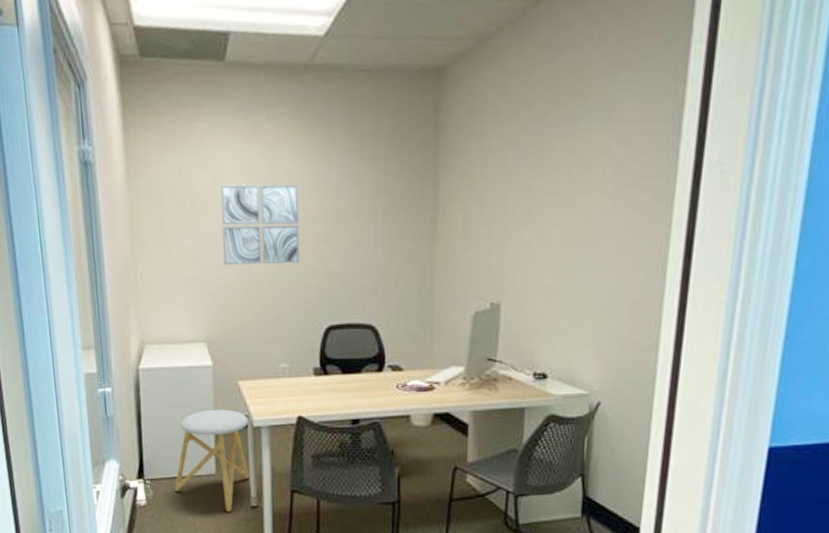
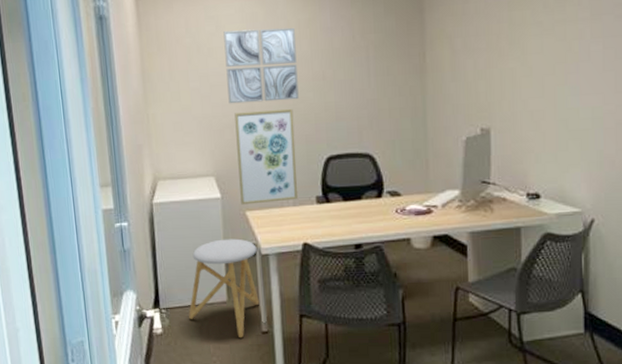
wall art: none [230,274,295,374] -> present [234,109,298,205]

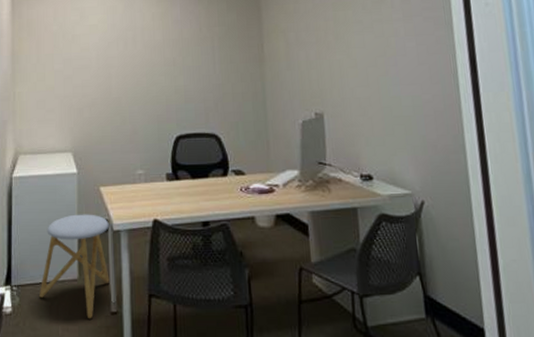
wall art: present [223,27,299,104] -> none [87,19,152,85]
wall art: present [234,109,298,205] -> none [93,91,149,180]

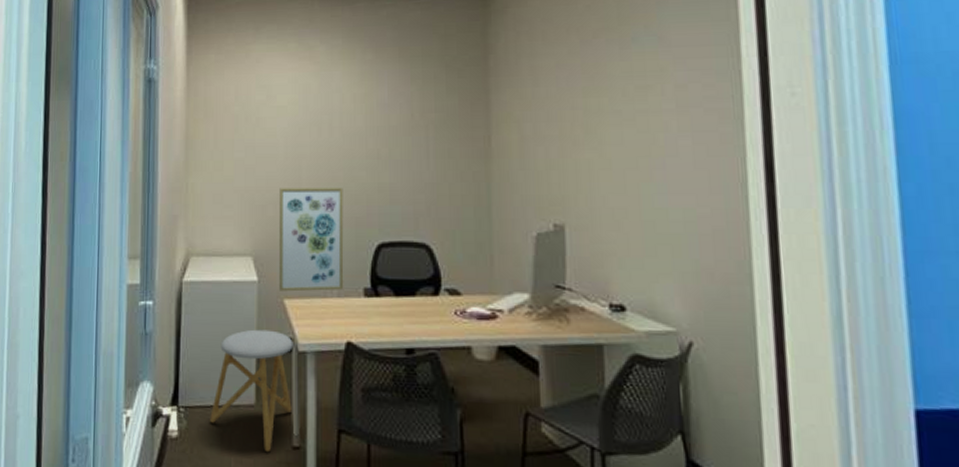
wall art: none [93,91,149,180] -> present [279,188,344,292]

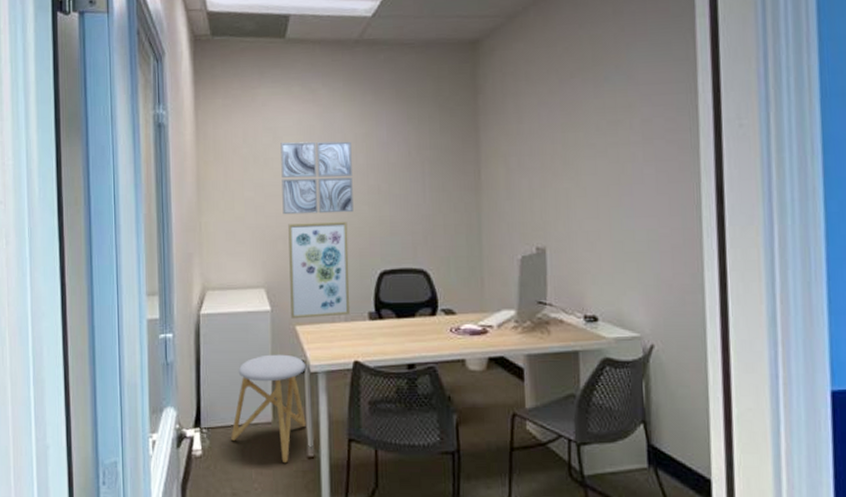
wall art: none [274,100,350,178] -> present [280,141,354,215]

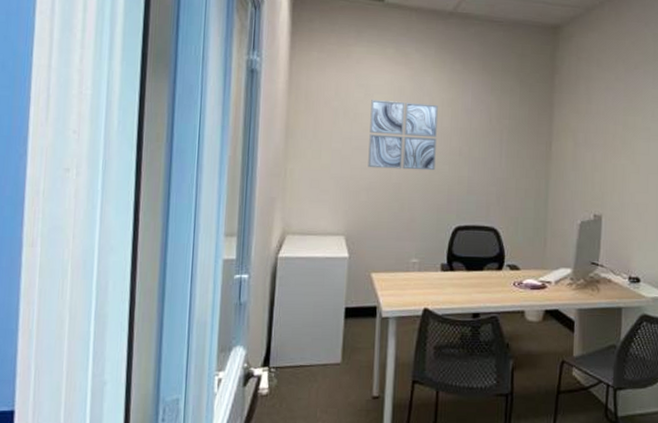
stool: present [231,354,306,464] -> none [299,299,378,403]
wall art: present [288,222,350,319] -> none [368,177,428,267]

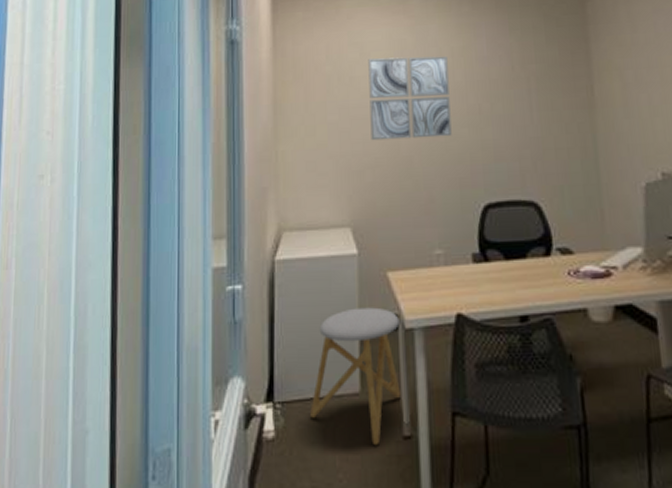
stool: none [299,299,378,403] -> present [310,307,401,446]

